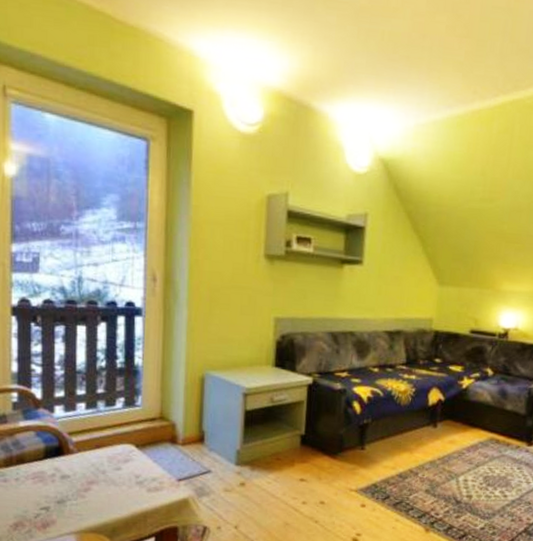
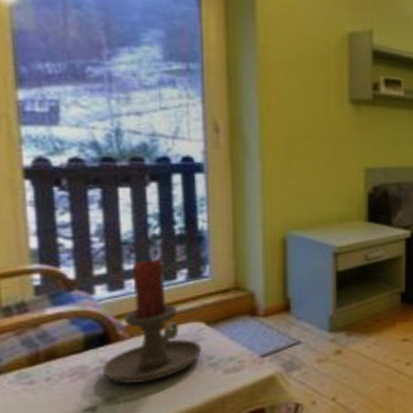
candle holder: none [55,387,132,491] -> present [101,259,203,384]

